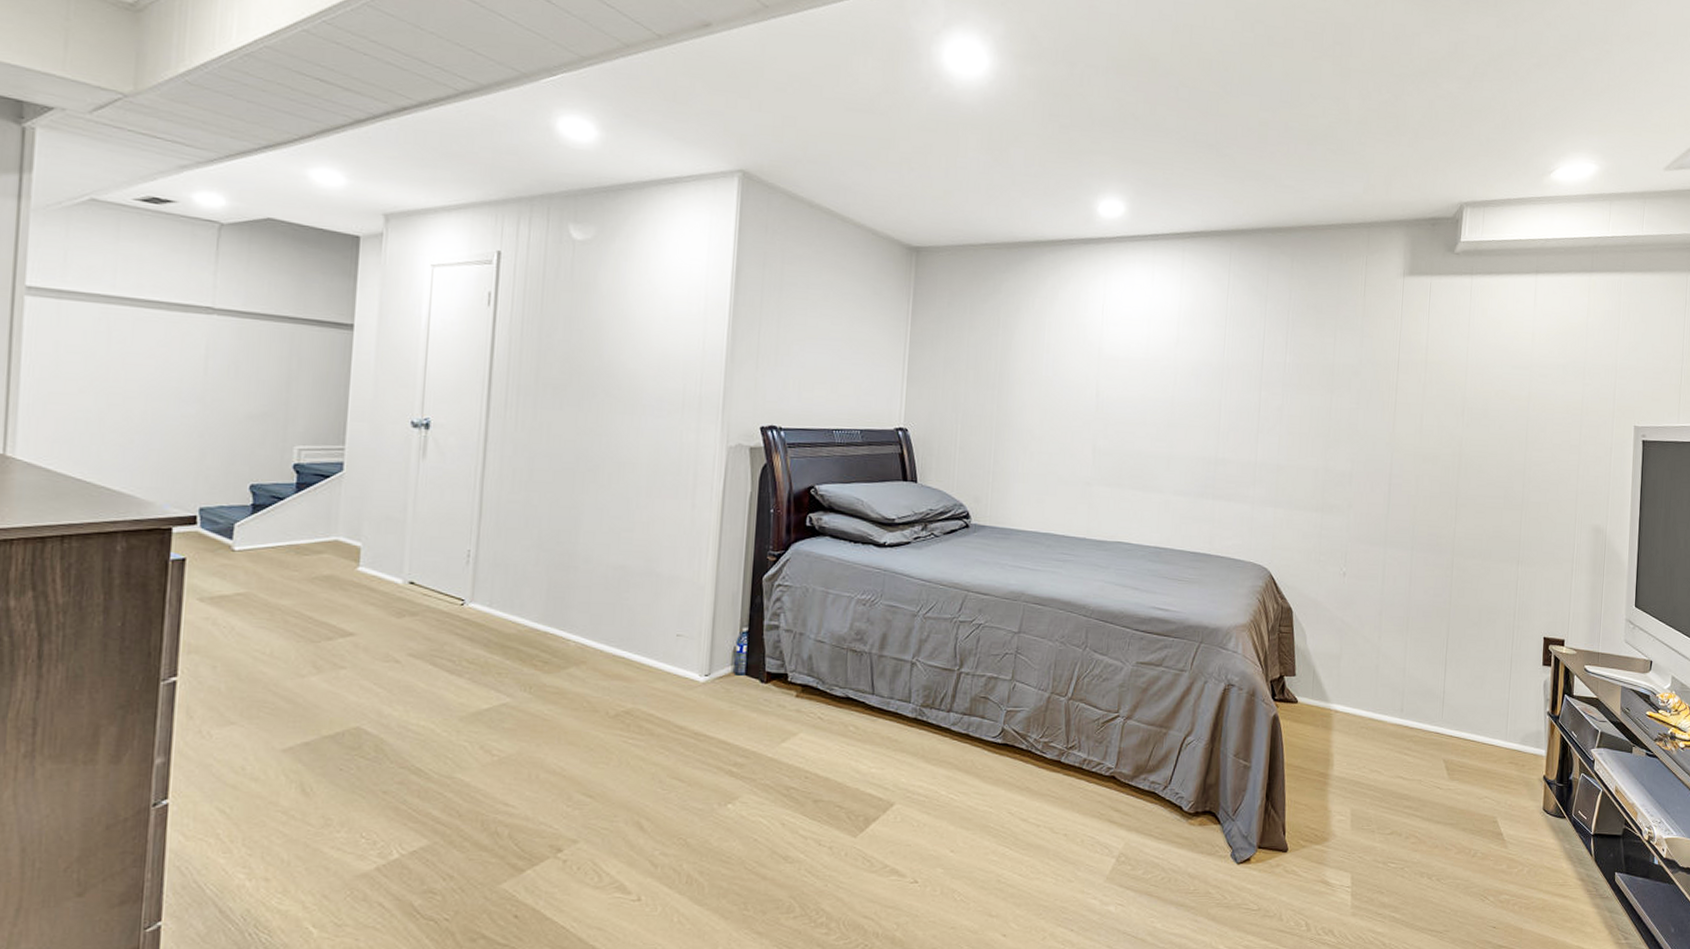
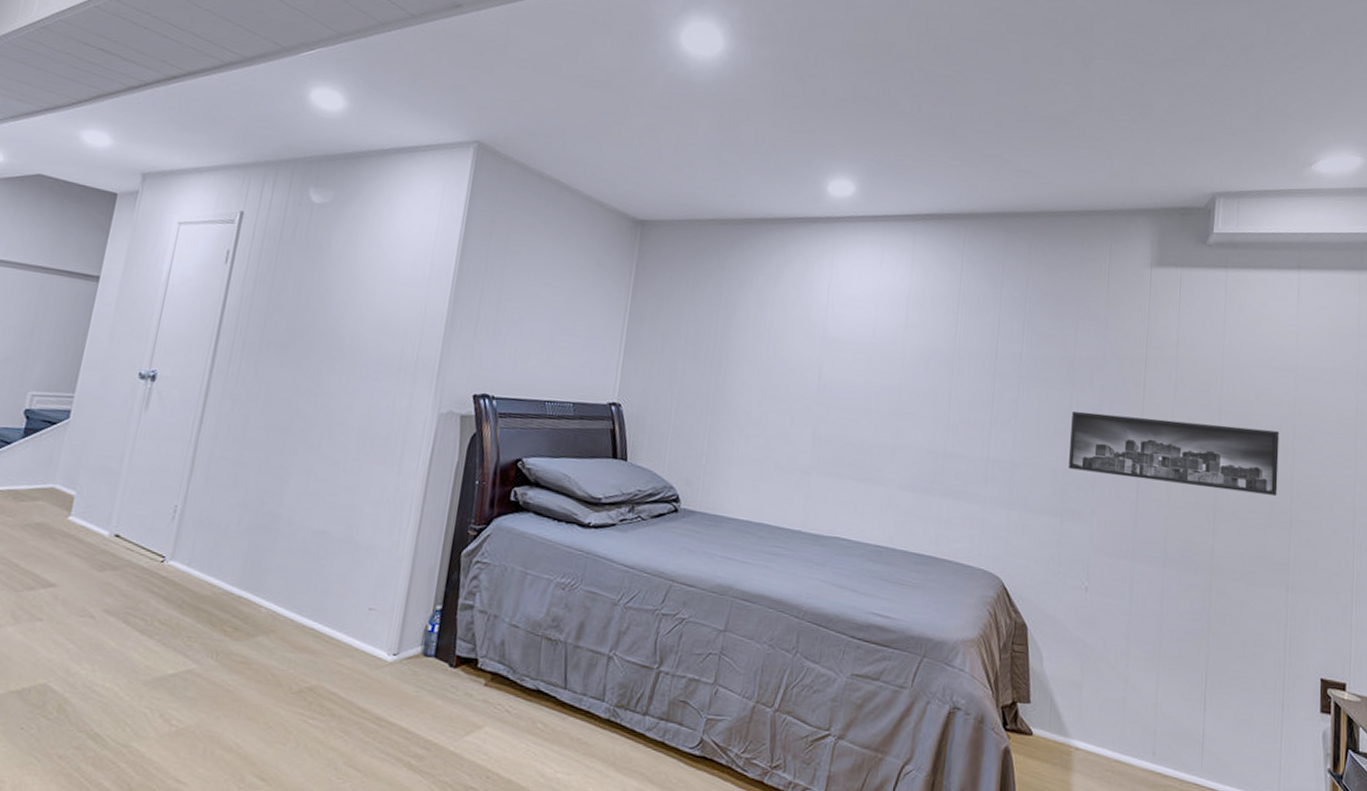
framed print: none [1328,414,1515,482] -> present [1069,411,1280,496]

